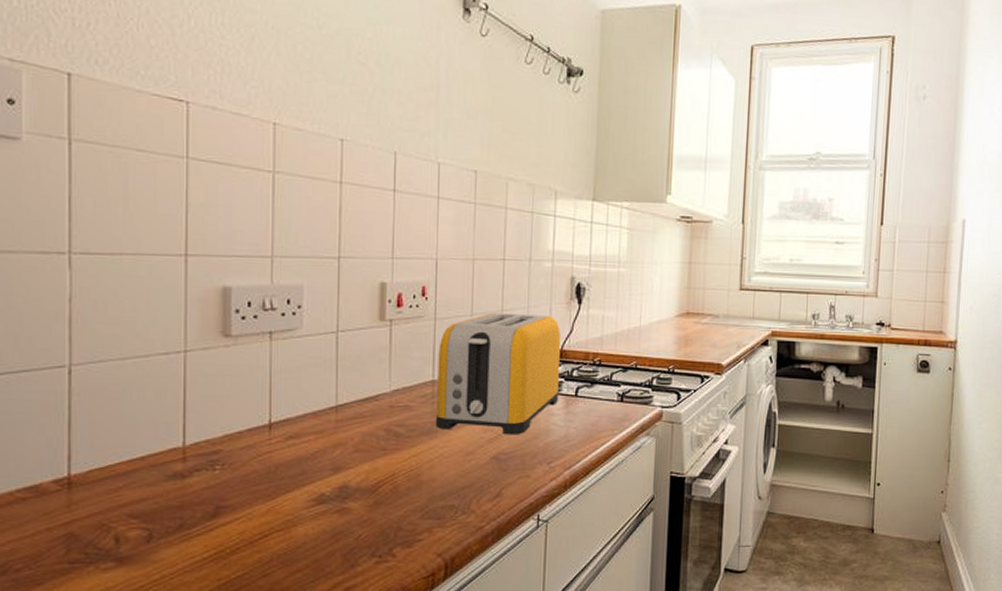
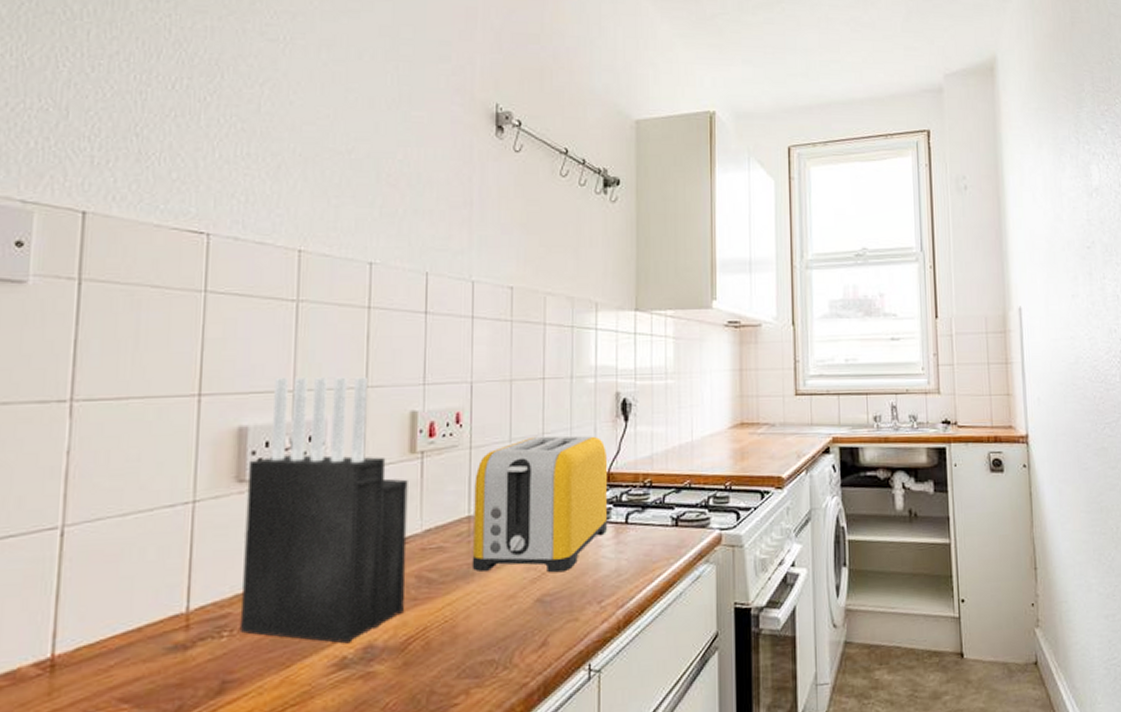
knife block: none [230,243,378,483] -> present [239,376,408,644]

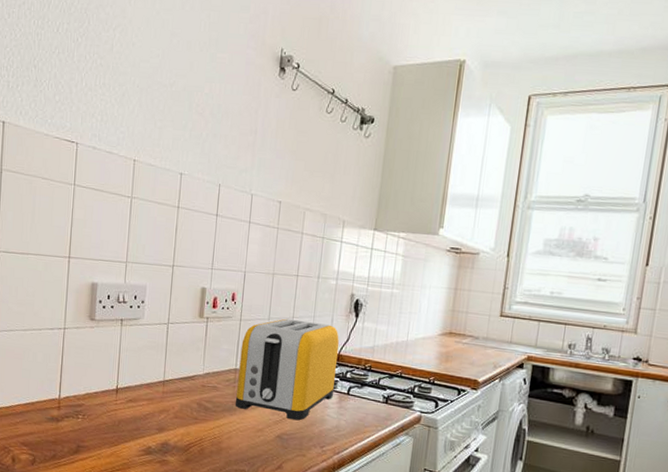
knife block: present [239,376,408,644] -> none [88,251,197,439]

